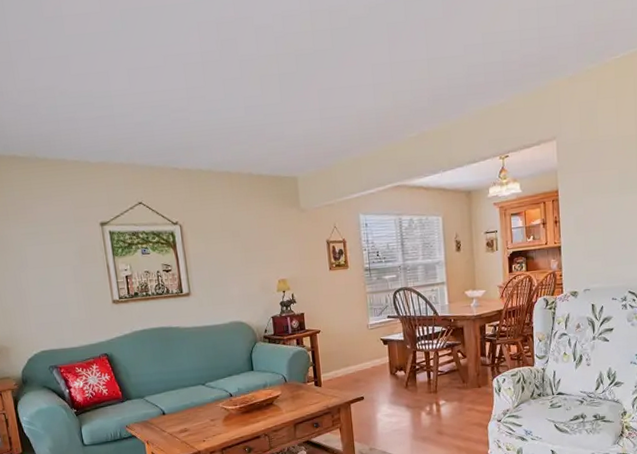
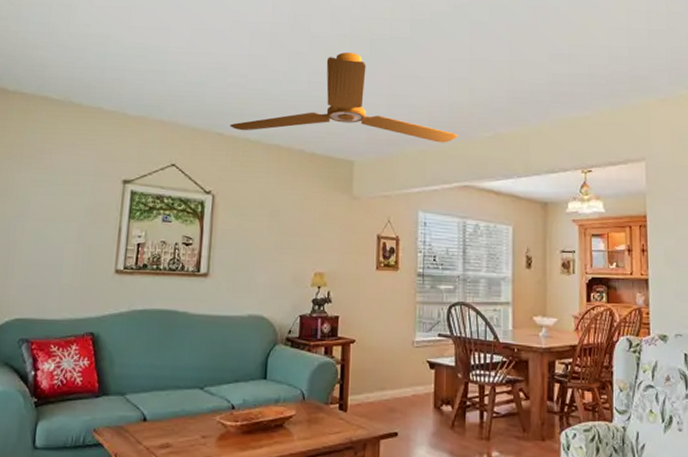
ceiling fan: none [182,71,387,163] -> present [229,52,458,143]

